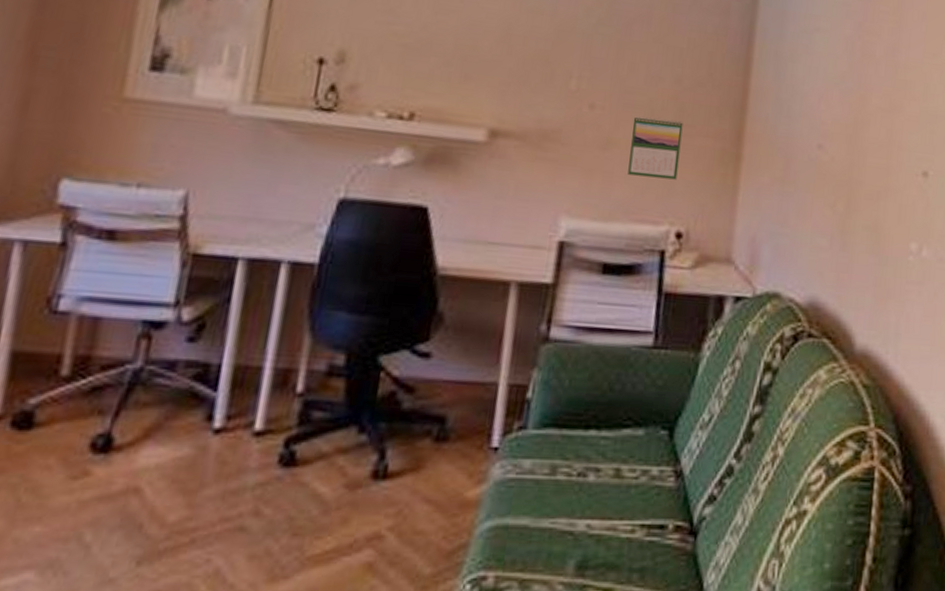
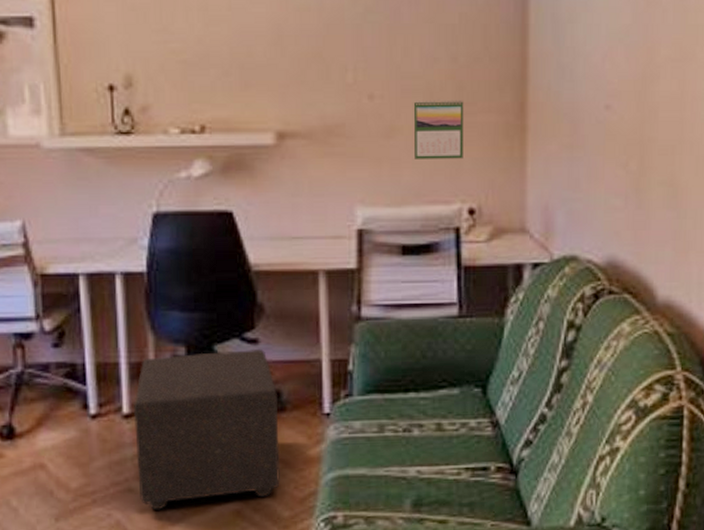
ottoman: none [252,363,443,558] -> present [133,349,280,510]

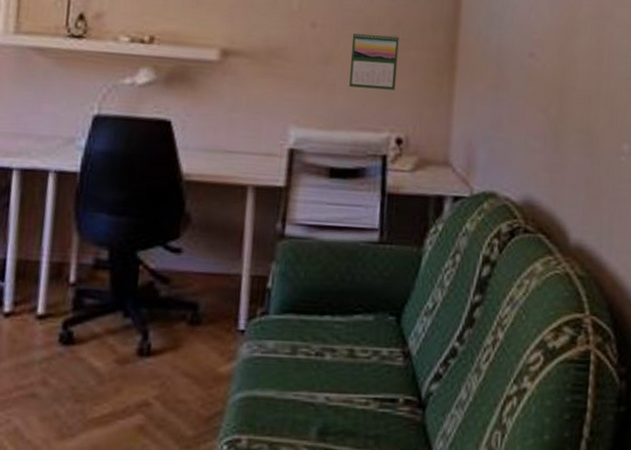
ottoman: present [133,349,280,510] -> none [43,258,195,419]

